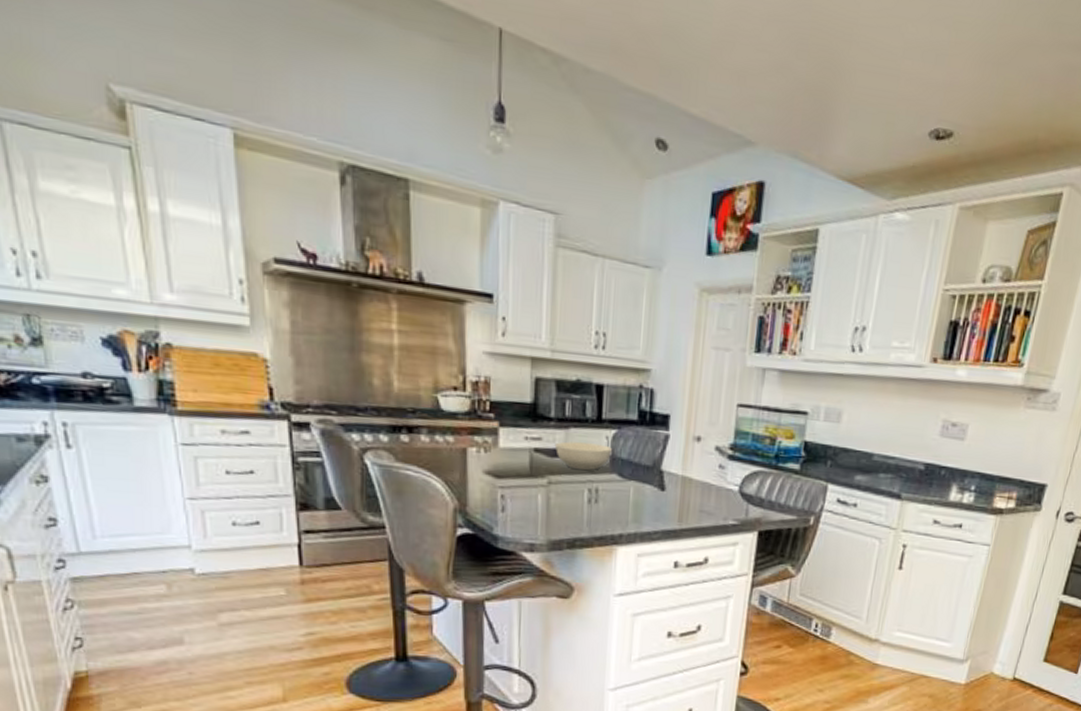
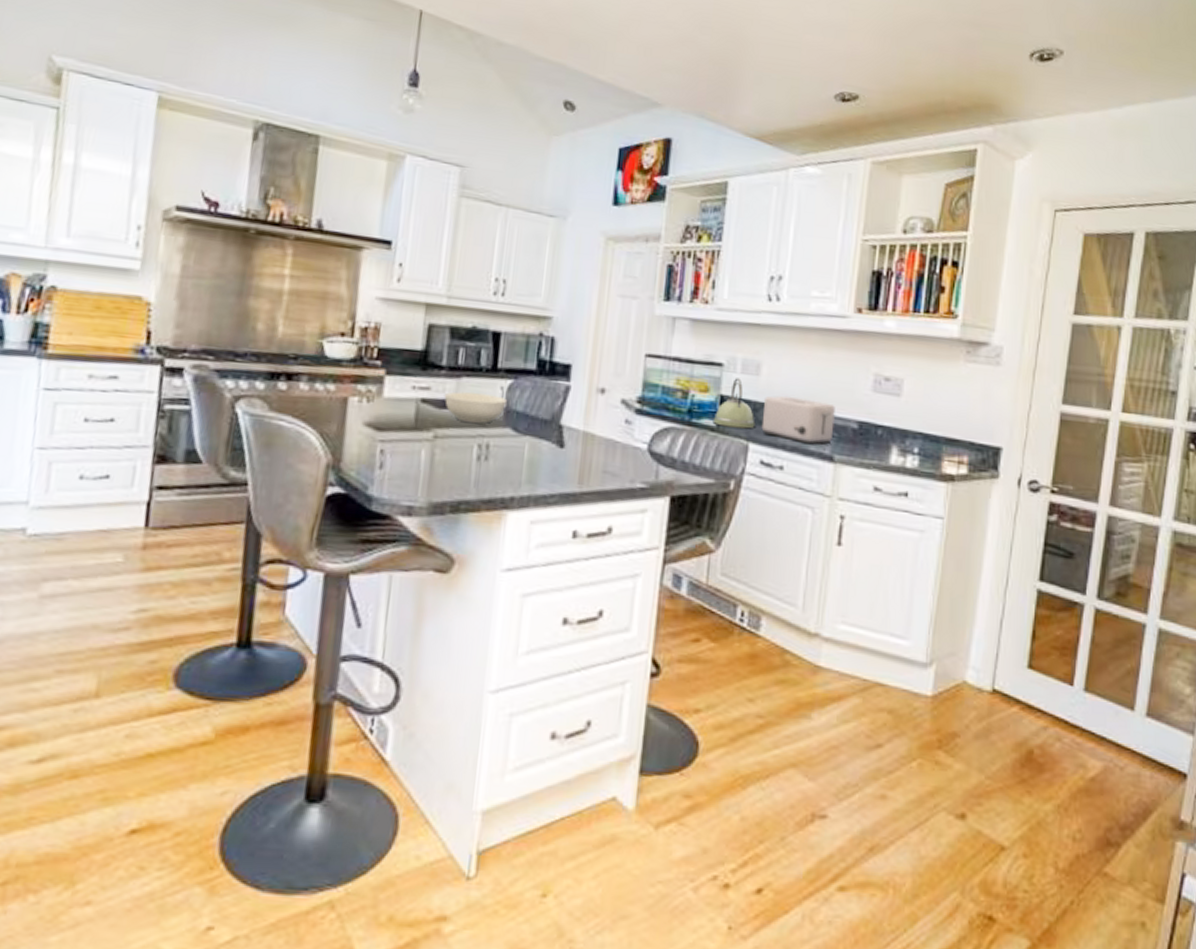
kettle: none [797,425,835,472] -> present [712,378,756,429]
toaster: none [839,441,906,485] -> present [761,395,835,445]

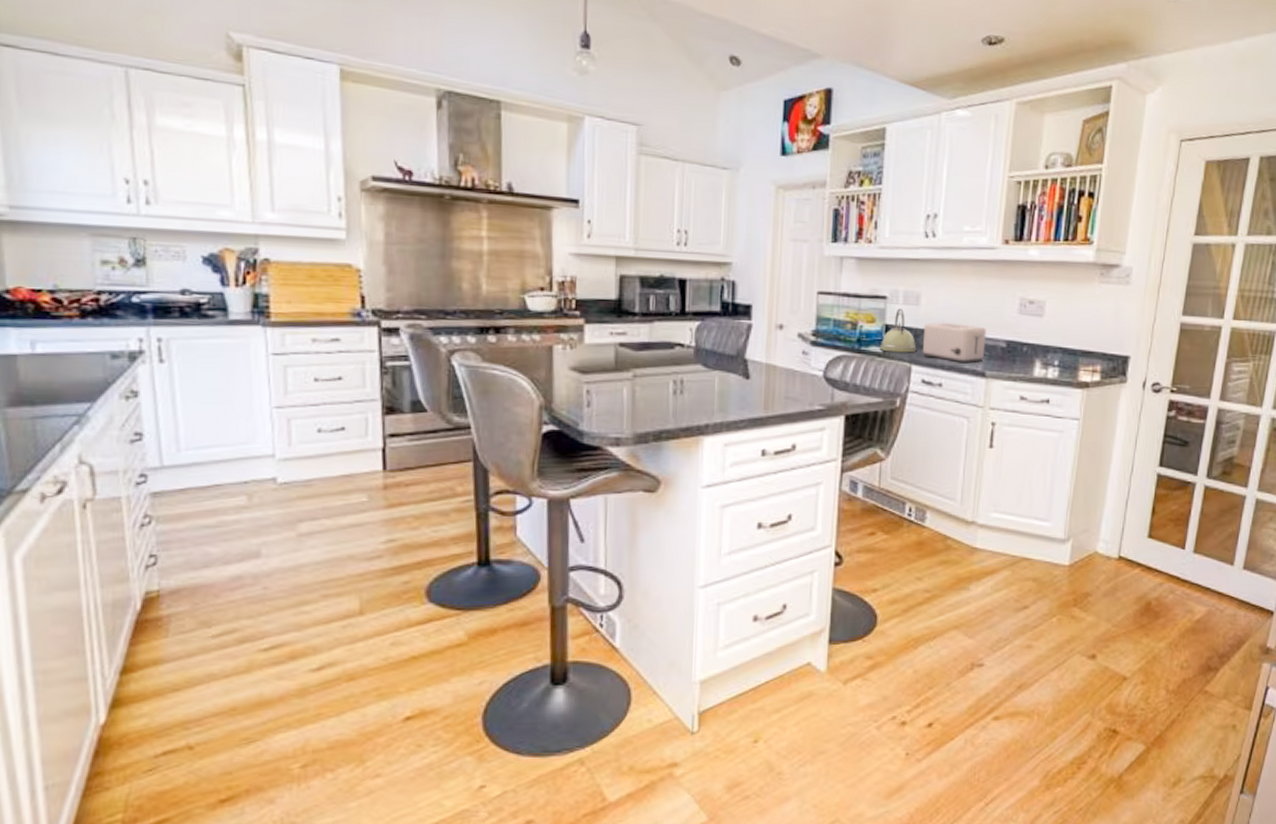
bowl: present [444,391,508,424] -> none [639,335,697,363]

